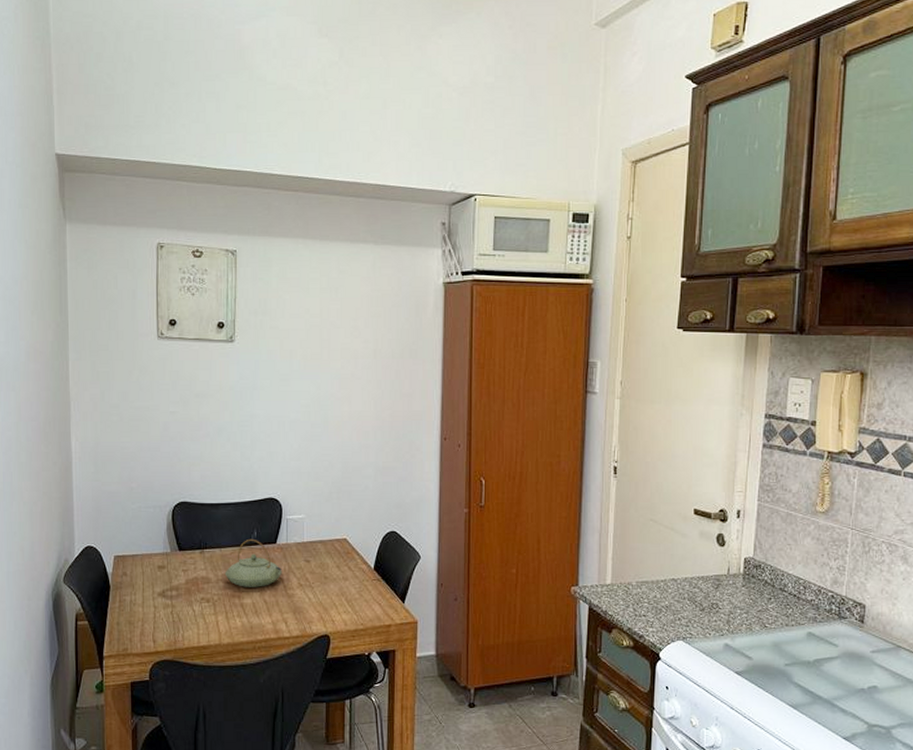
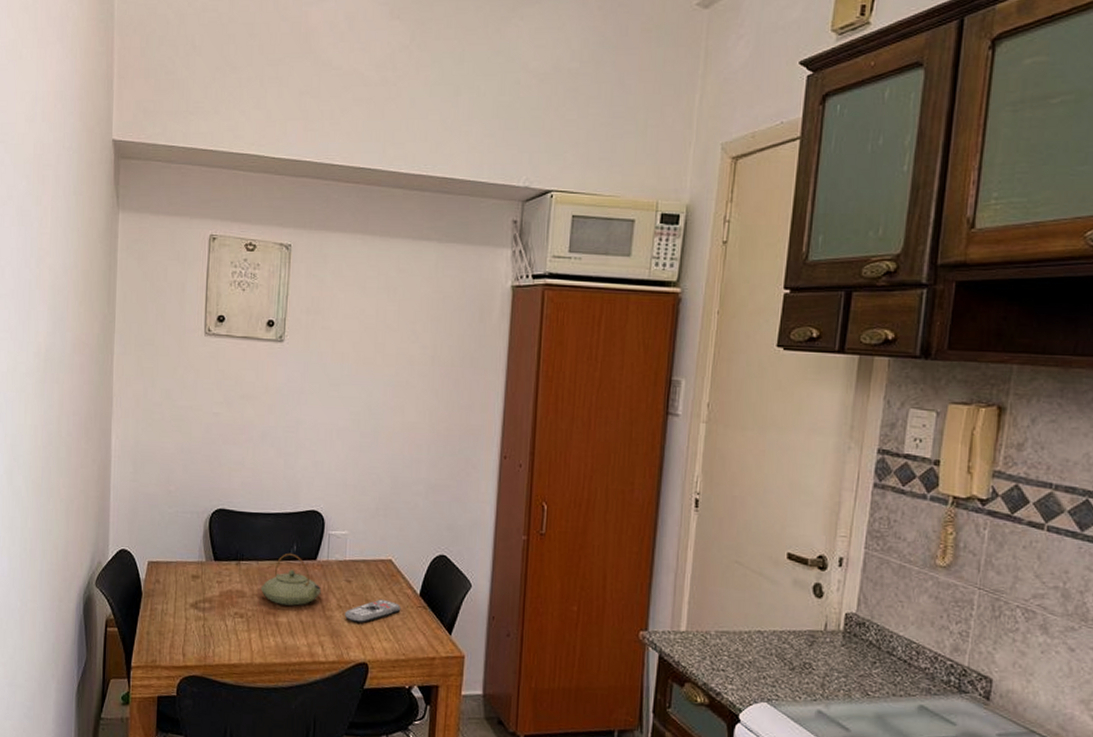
remote control: none [305,575,357,599] -> present [344,599,401,624]

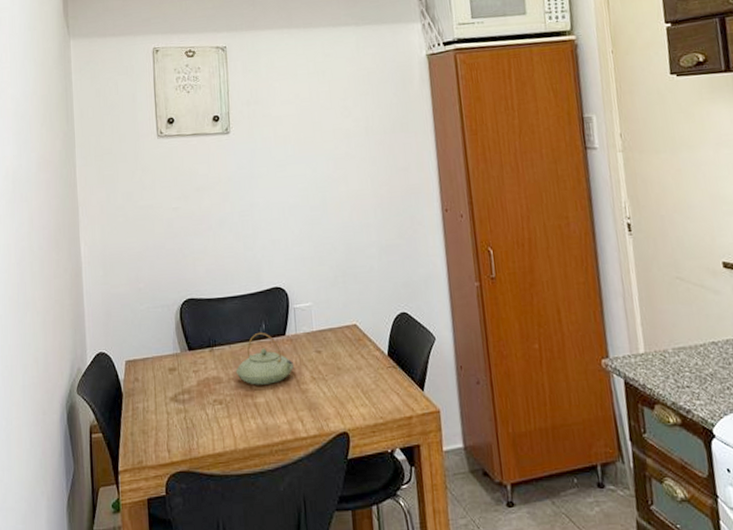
remote control: present [344,599,401,624] -> none [318,364,372,393]

